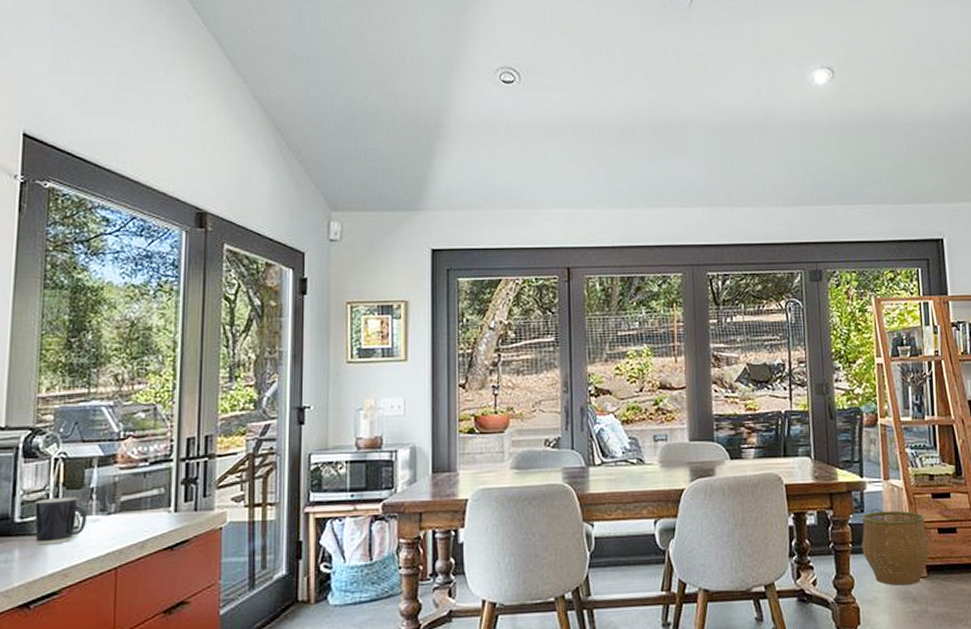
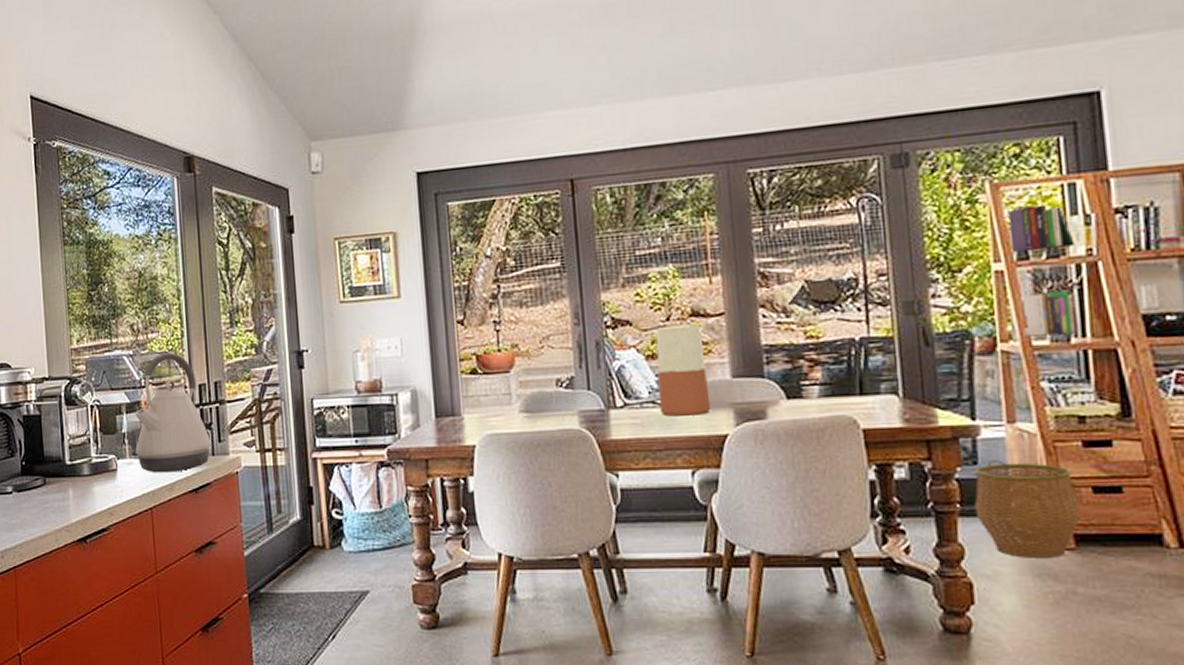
mug: present [34,497,87,545] -> none [80,441,123,486]
kettle: none [104,405,195,530] -> present [134,352,212,473]
vase: none [630,396,672,473] -> present [655,325,711,416]
books: none [886,316,928,351] -> present [1008,204,1075,253]
books: none [893,380,930,414] -> present [1019,290,1079,337]

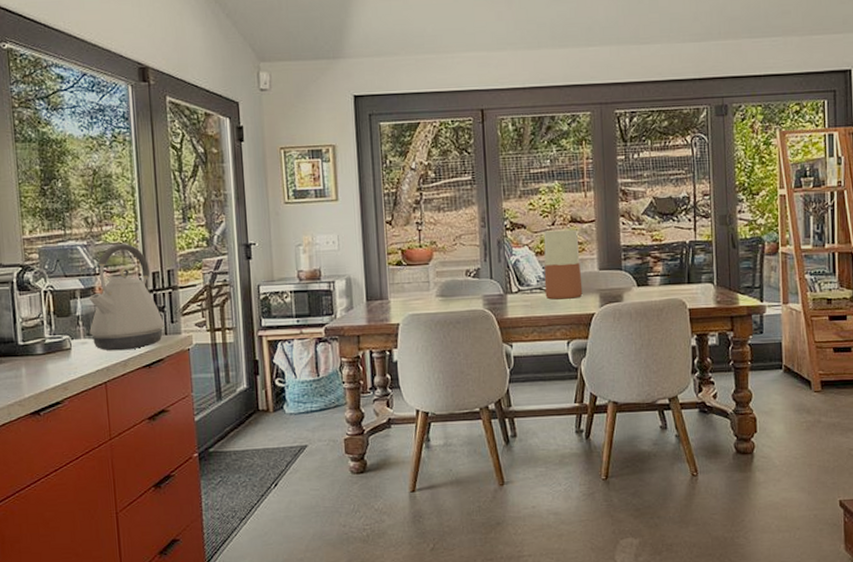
basket: present [974,460,1080,558] -> none [760,330,825,399]
books: present [1008,204,1075,253] -> none [790,148,831,182]
books: present [1019,290,1079,337] -> none [795,210,830,243]

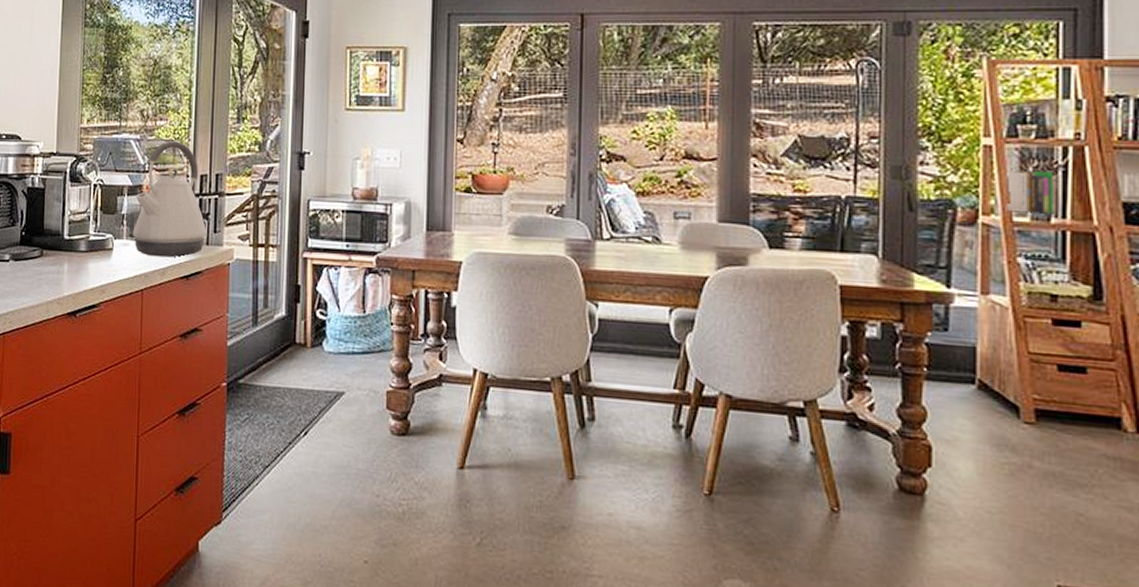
vase: present [543,229,583,300] -> none [645,166,695,255]
books: none [795,210,830,243] -> present [1005,170,1060,214]

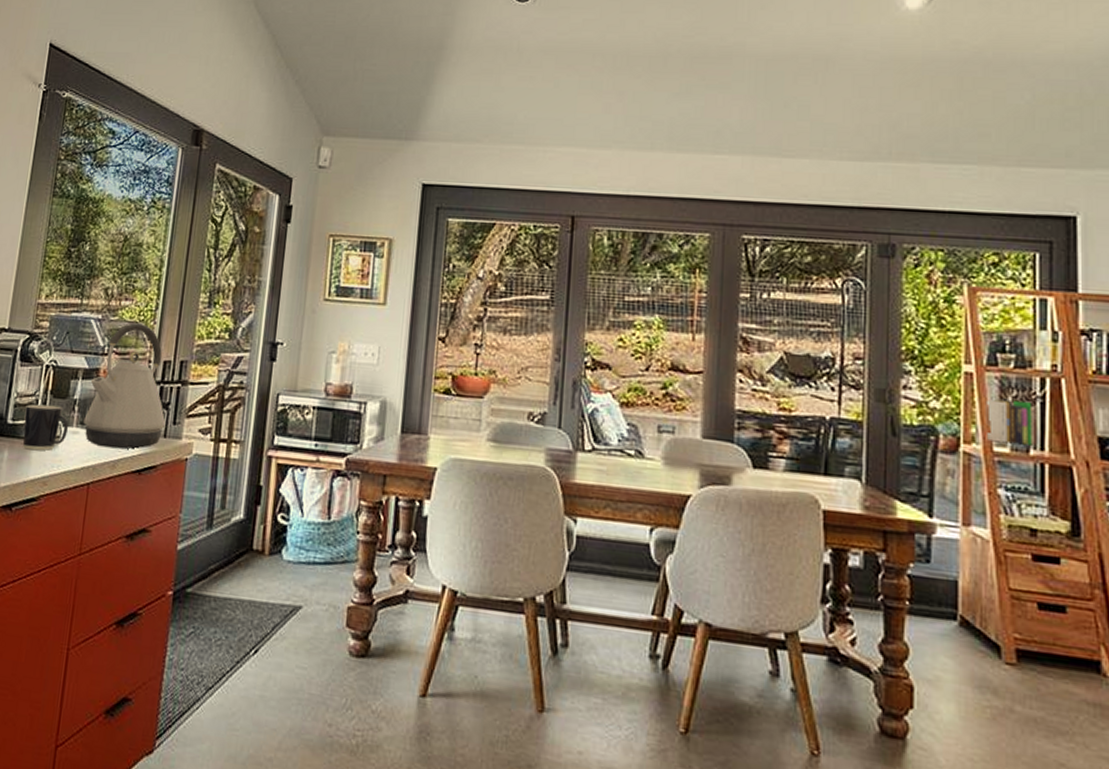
mug: none [79,220,119,263] -> present [22,404,69,451]

